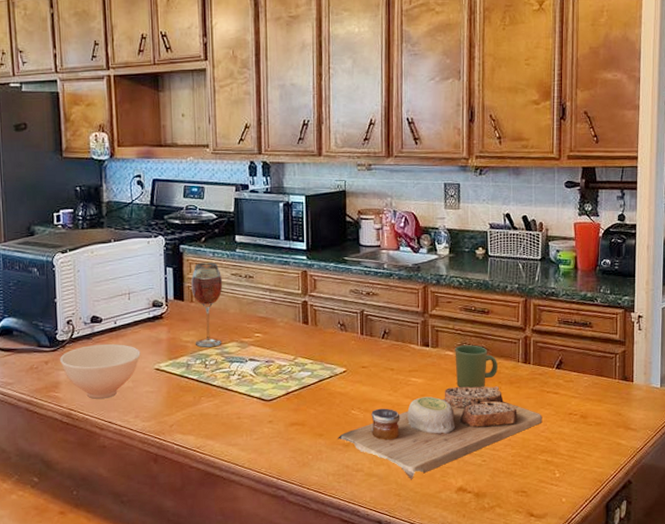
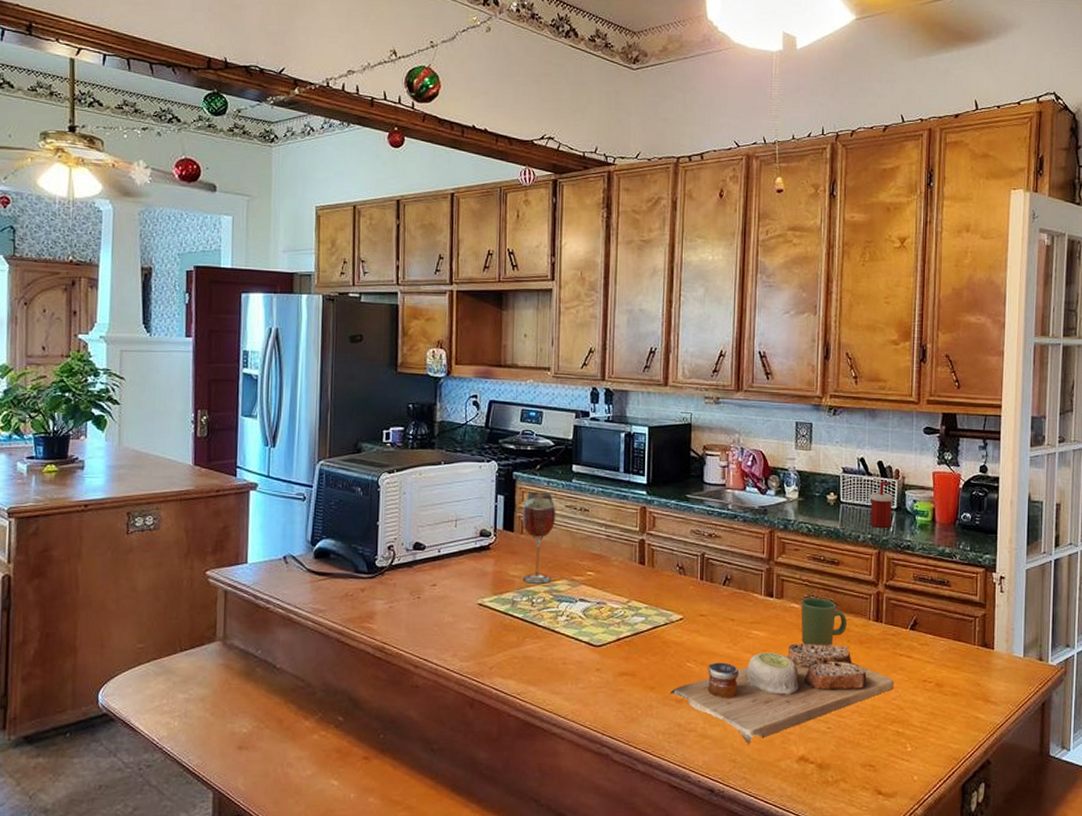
bowl: present [60,344,141,399] -> none [377,574,464,633]
soap dispenser: none [515,234,538,279] -> present [869,481,894,529]

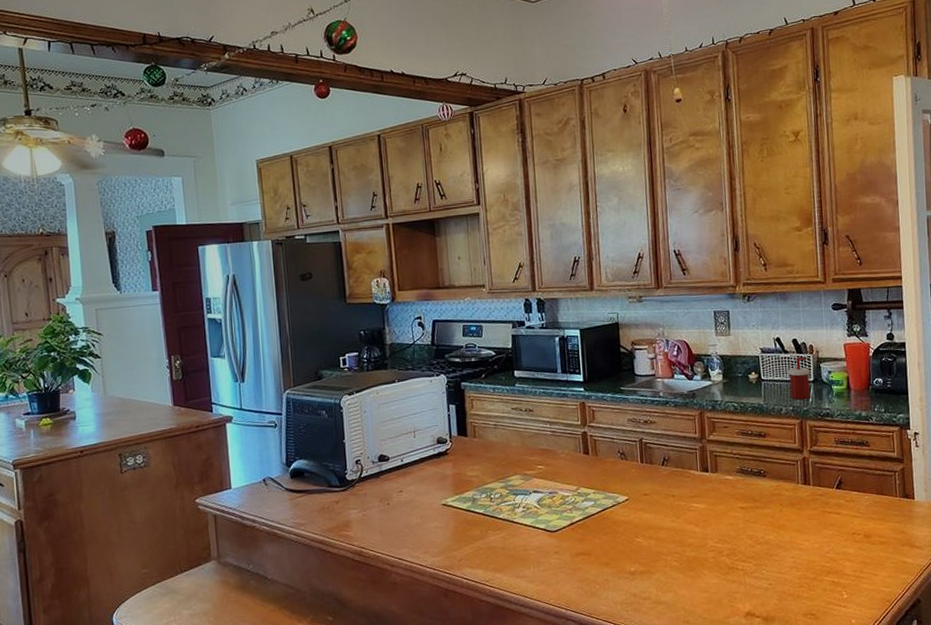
wineglass: present [522,492,556,584] -> none [473,398,505,482]
cutting board: present [669,643,894,744] -> none [623,508,826,606]
mug: present [801,598,848,645] -> none [734,468,779,512]

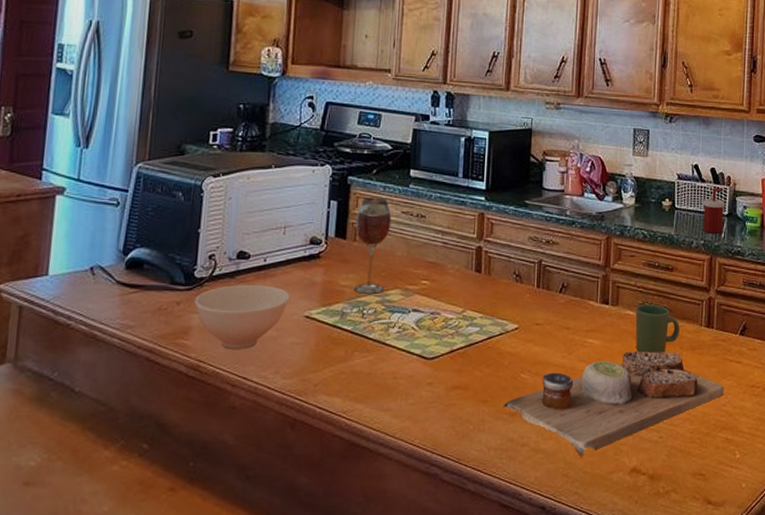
bowl: none [350,481,428,536] -> present [195,285,290,349]
wineglass: none [473,398,505,482] -> present [353,197,392,294]
cutting board: none [623,508,826,606] -> present [502,351,724,457]
mug: none [734,468,779,512] -> present [635,304,681,353]

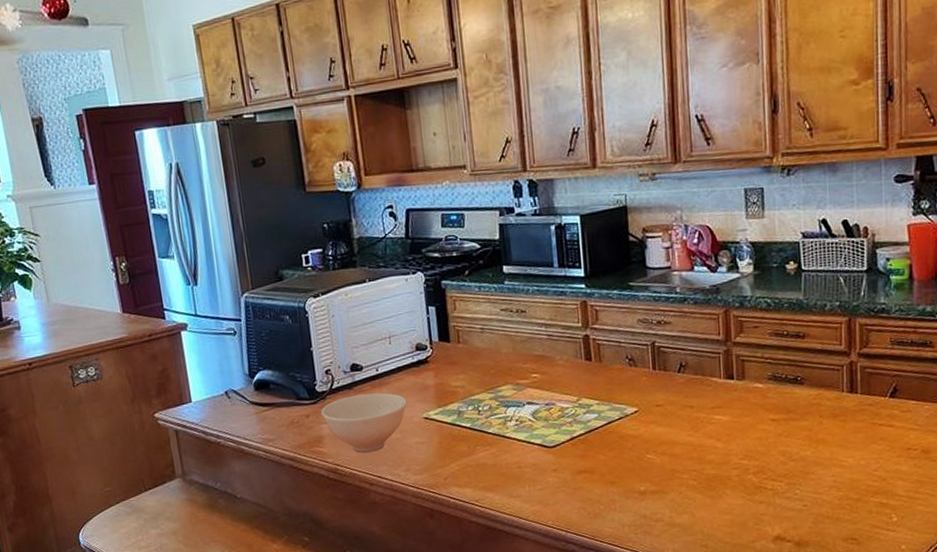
wineglass: present [353,197,392,294] -> none [456,297,495,392]
cutting board: present [502,351,724,457] -> none [631,420,875,528]
mug: present [635,304,681,353] -> none [765,374,819,425]
soap dispenser: present [703,187,726,235] -> none [835,241,863,294]

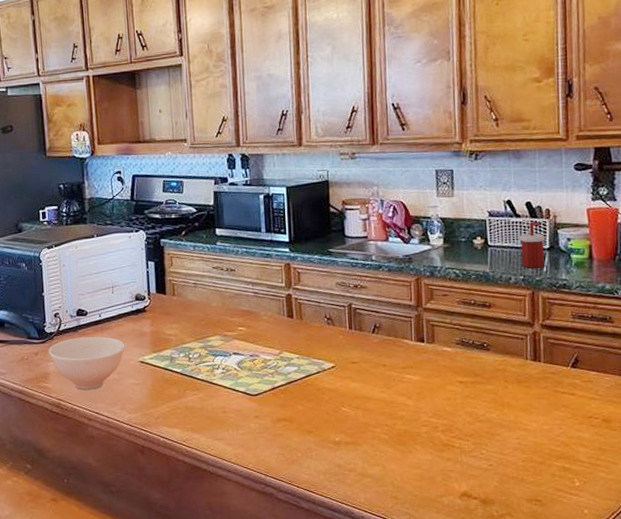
soap dispenser: none [835,241,863,294] -> present [519,221,546,270]

